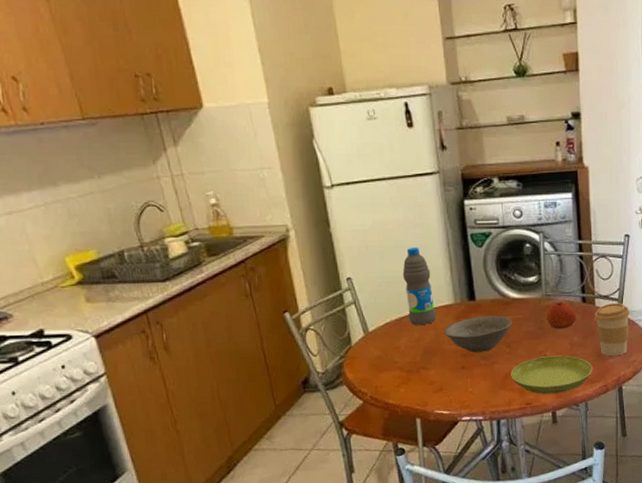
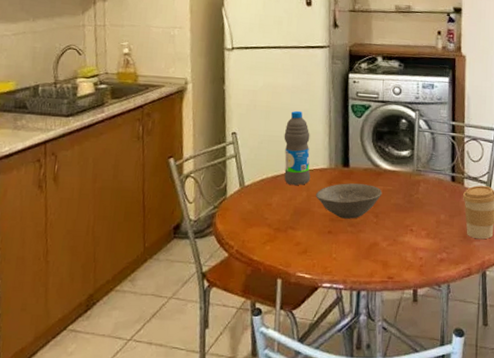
saucer: present [511,355,593,395] -> none [375,231,457,271]
fruit: present [547,301,577,329] -> none [416,178,445,205]

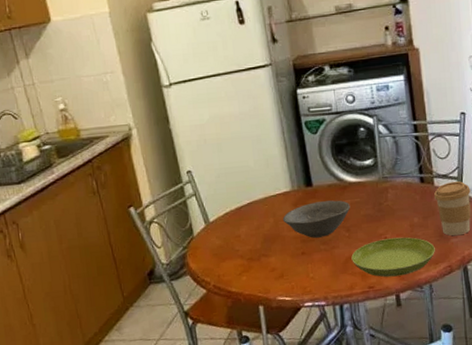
water bottle: present [284,110,311,186] -> none [240,137,275,214]
saucer: none [375,231,457,271] -> present [351,237,435,277]

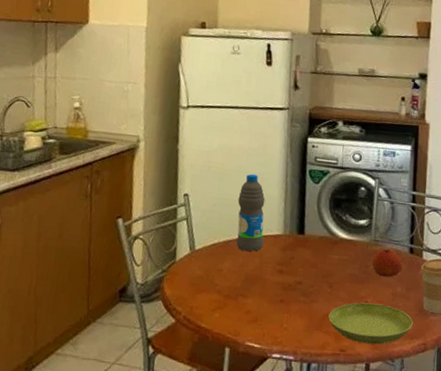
water bottle: none [240,137,275,214] -> present [236,173,265,252]
bowl: present [282,200,351,238] -> none [268,251,338,289]
fruit: none [385,183,416,211] -> present [372,248,403,277]

